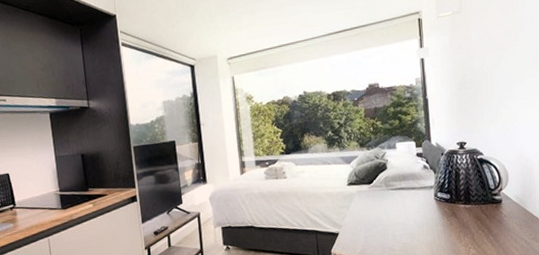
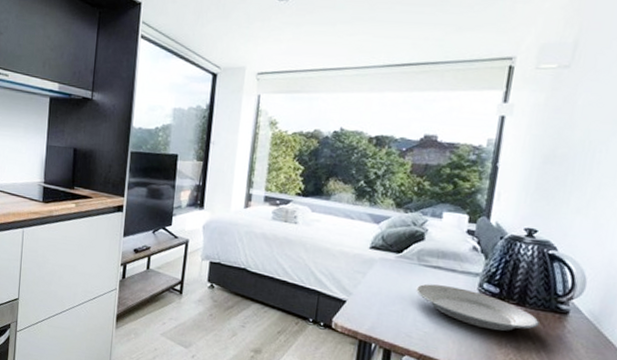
plate: none [388,201,483,229] -> present [415,283,539,331]

